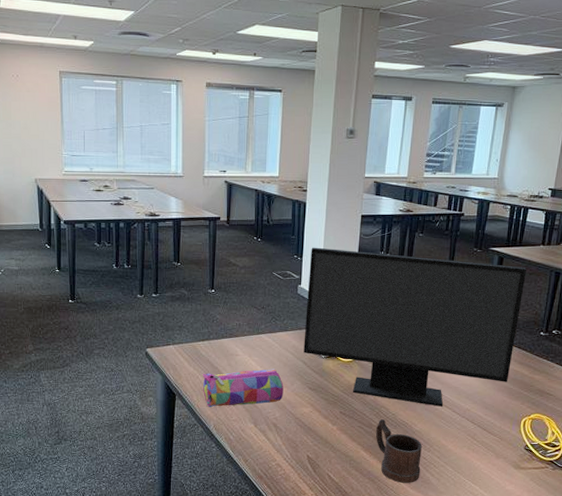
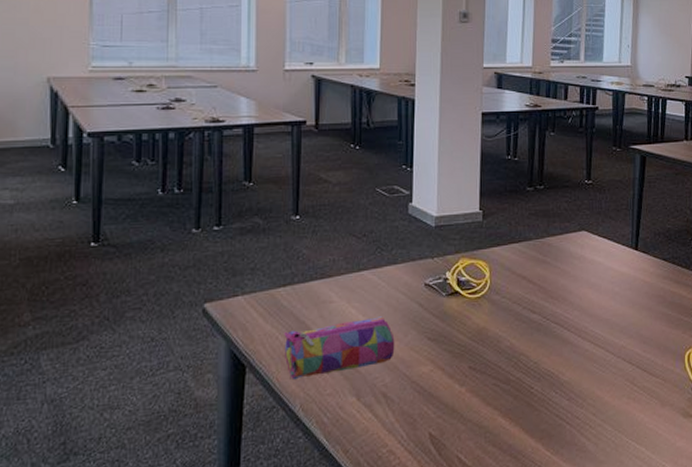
computer monitor: present [303,247,526,407] -> none [418,154,672,347]
mug: present [375,419,422,483] -> none [515,371,574,456]

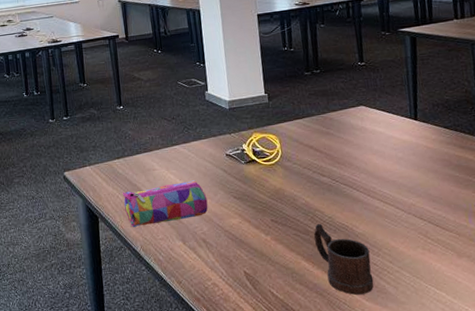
mug: none [515,371,574,456] -> present [313,224,374,295]

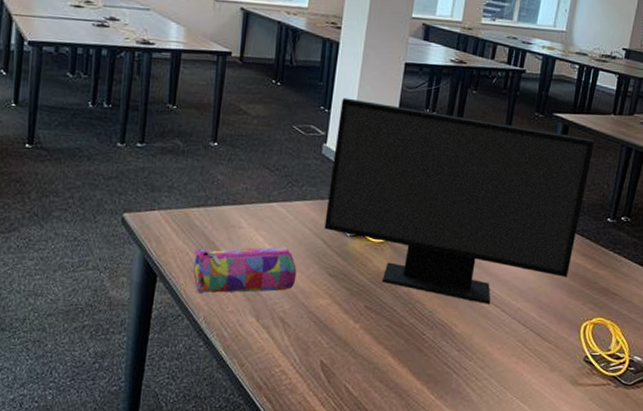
computer monitor: none [212,44,452,204] -> present [324,97,594,304]
mug: present [313,224,374,295] -> none [407,317,463,400]

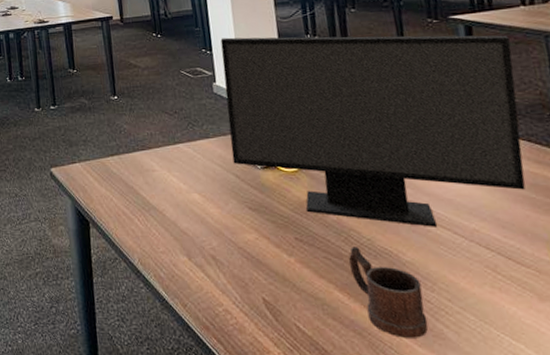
pencil case: present [193,247,297,293] -> none [117,185,218,236]
mug: none [407,317,463,400] -> present [348,247,428,338]

